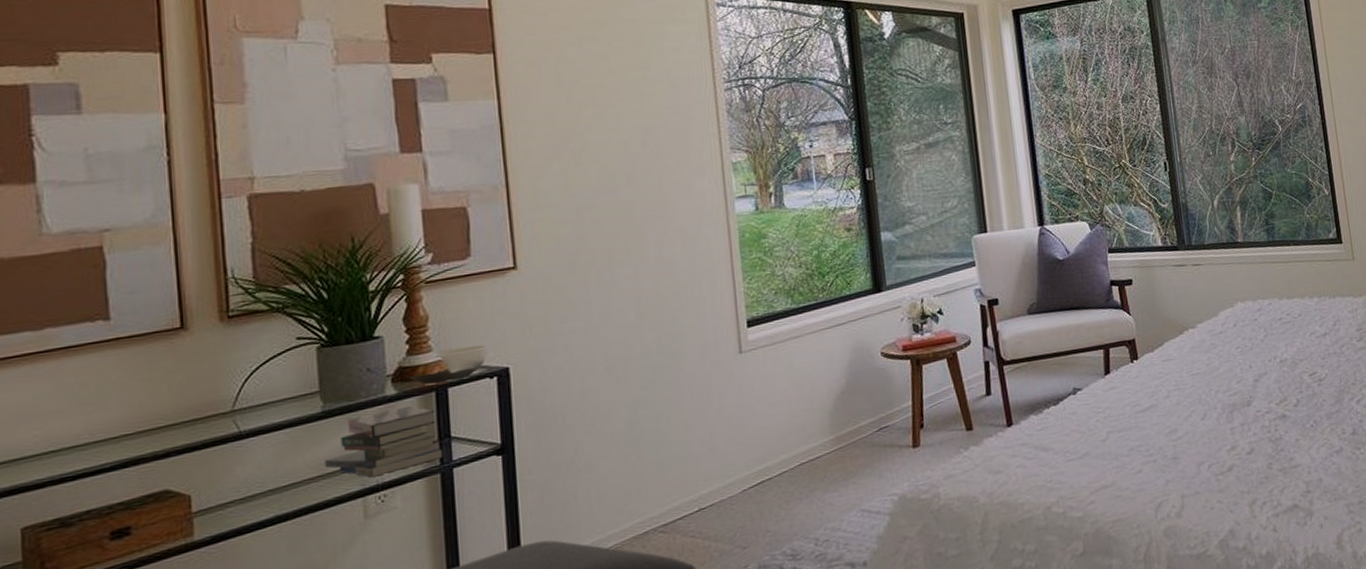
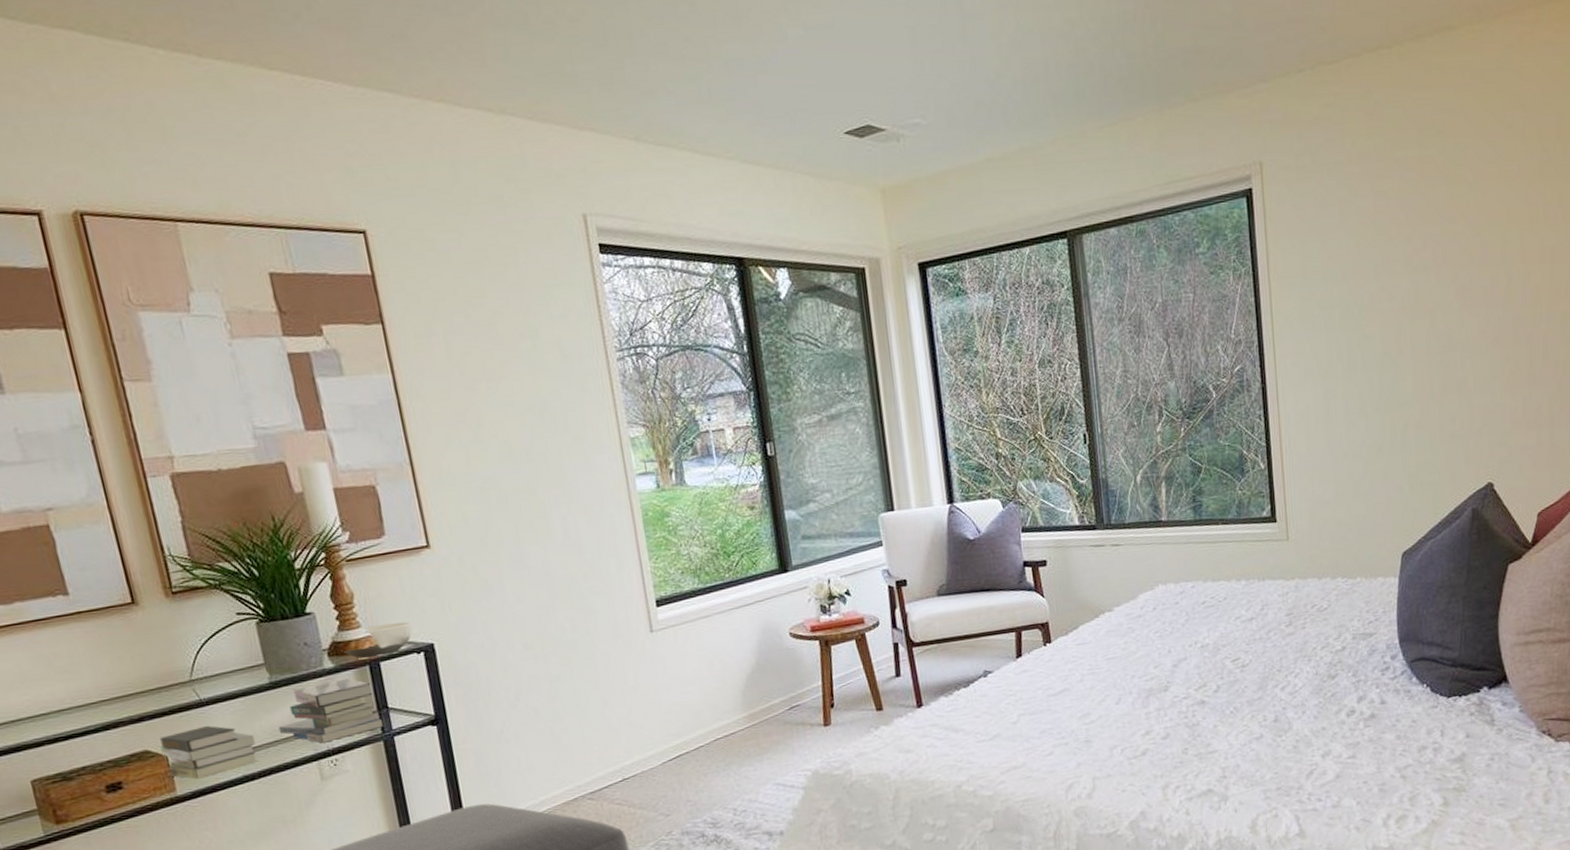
books: none [184,460,296,522] -> present [160,725,257,780]

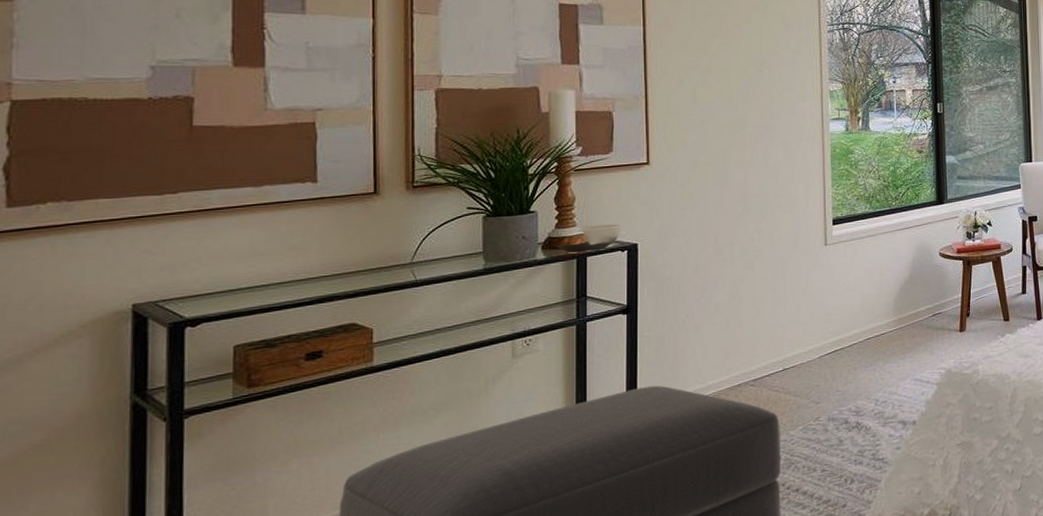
books: present [160,725,257,780] -> none [368,303,459,352]
books: present [278,679,383,744] -> none [483,269,578,325]

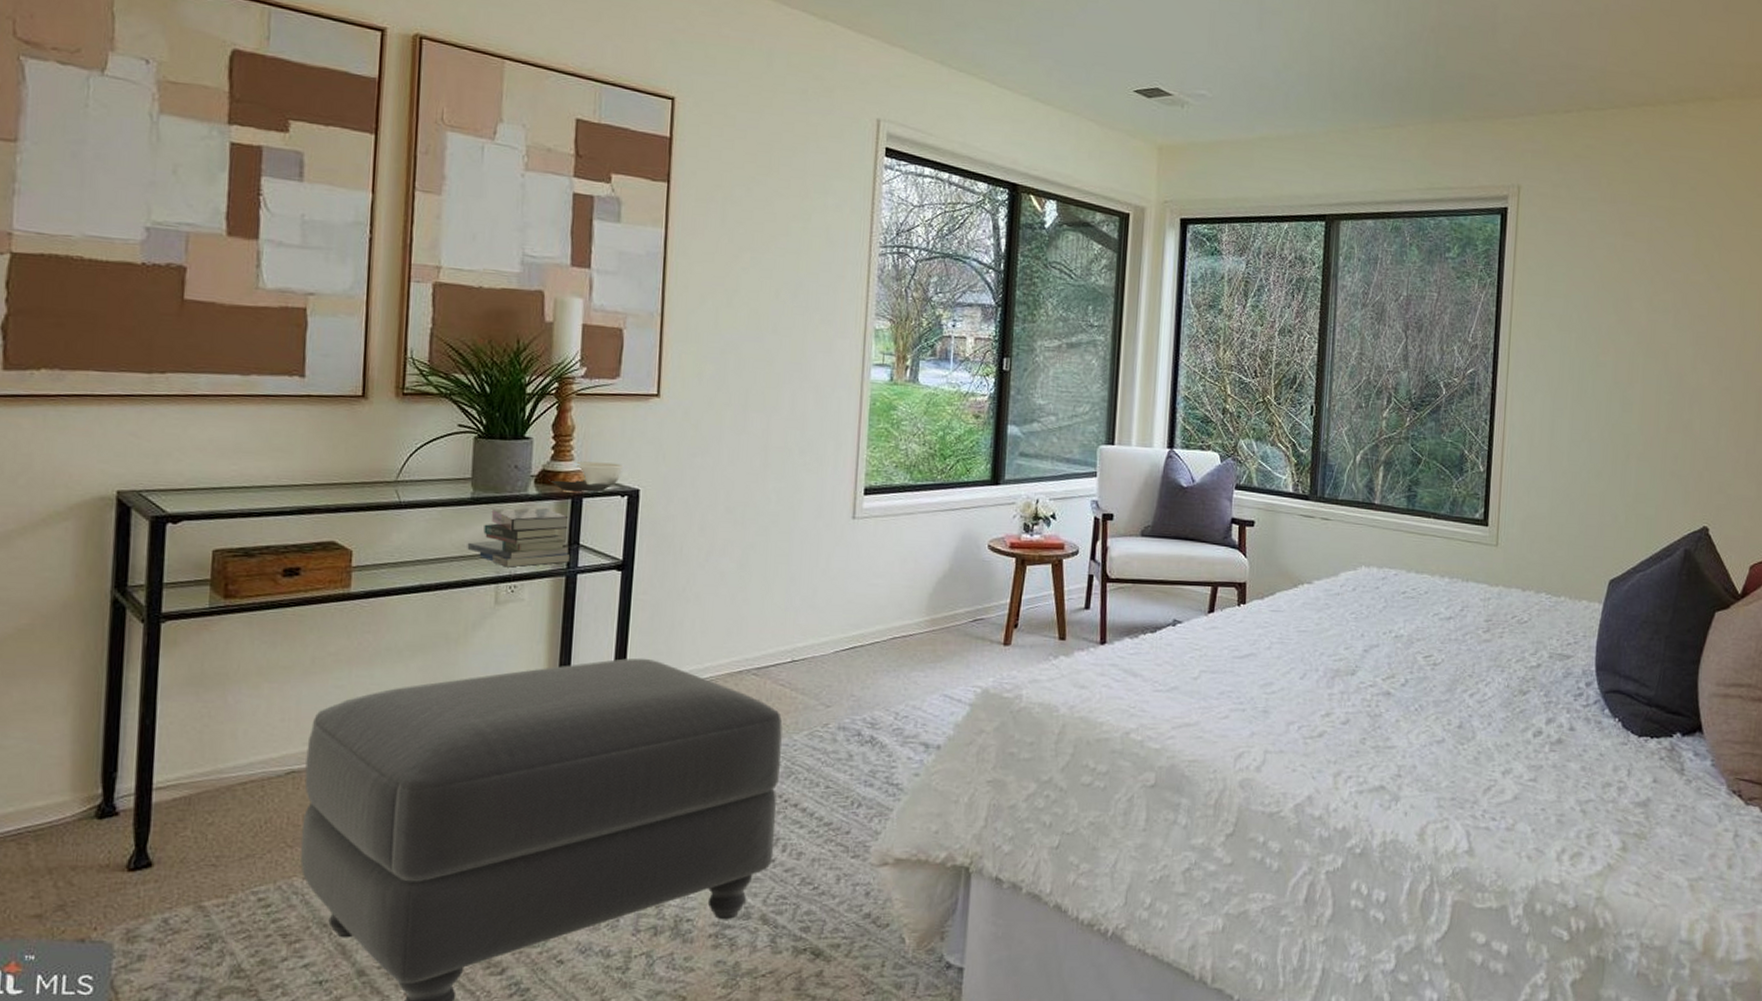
books: none [483,269,578,325] -> present [467,507,570,568]

